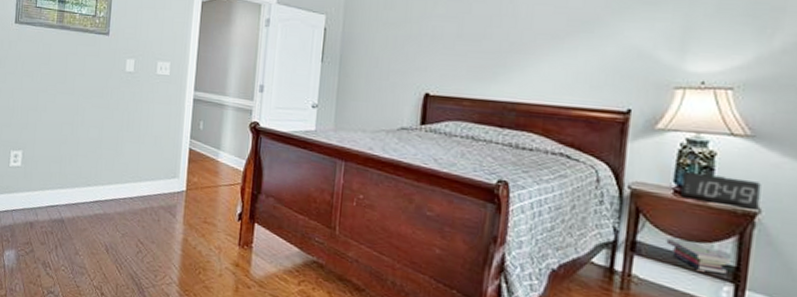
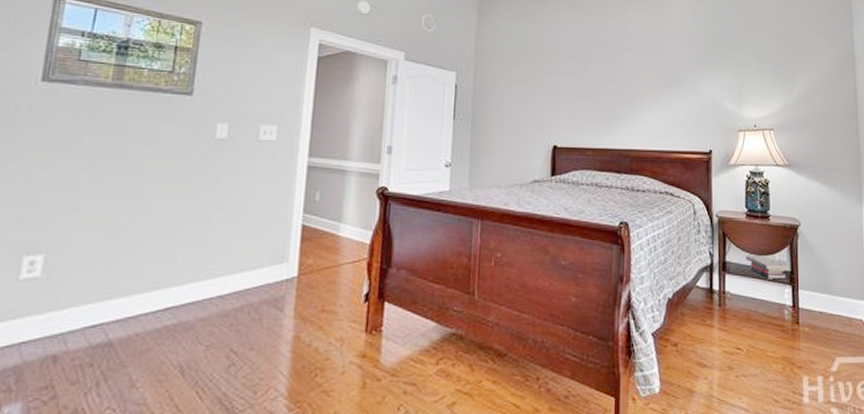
alarm clock: present [680,172,761,210] -> none [750,199,799,223]

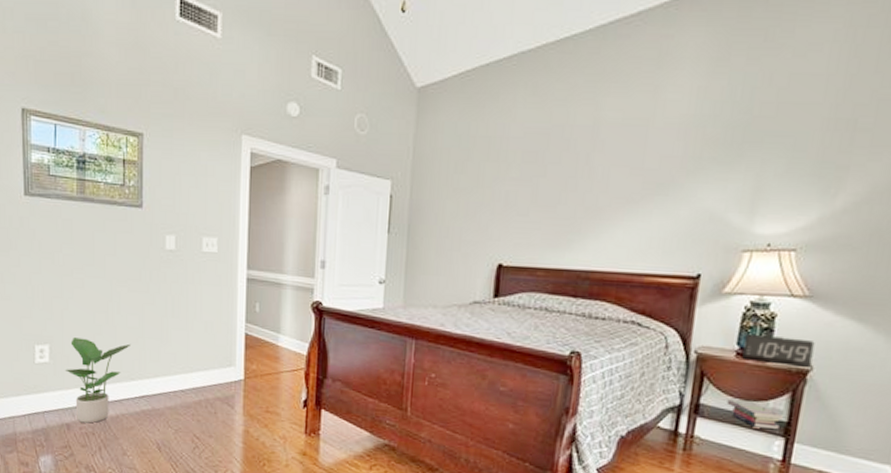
potted plant: none [61,243,159,351] -> present [64,337,130,424]
alarm clock: none [750,199,799,223] -> present [742,335,815,367]

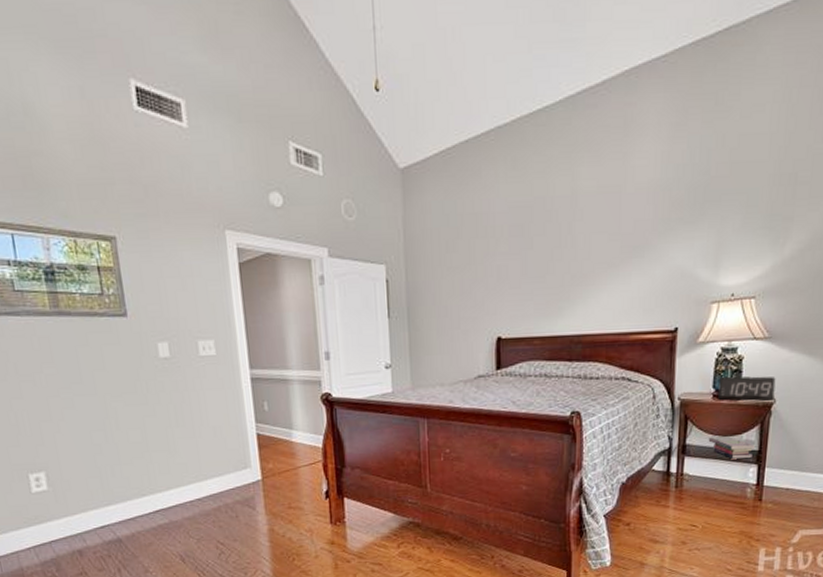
potted plant: present [64,337,130,424] -> none [66,459,136,547]

